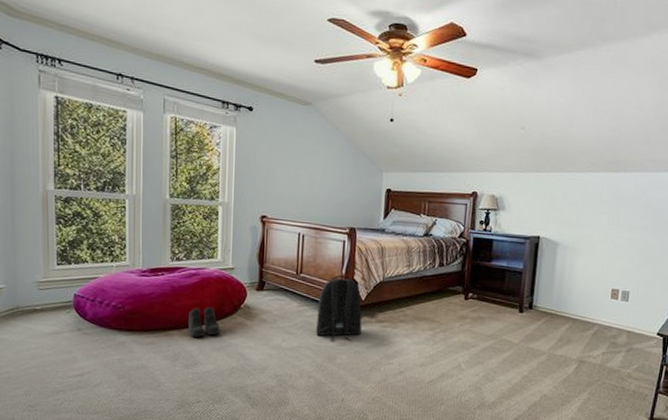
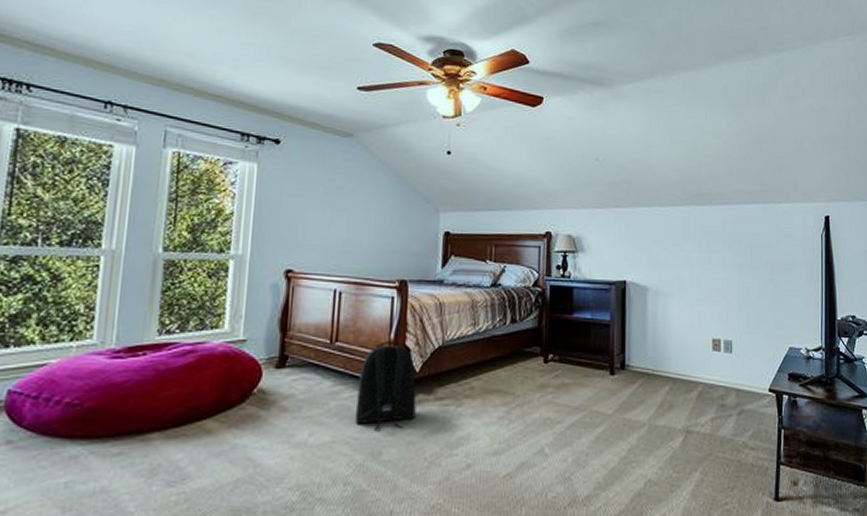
boots: present [188,307,220,337] -> none [176,396,222,440]

